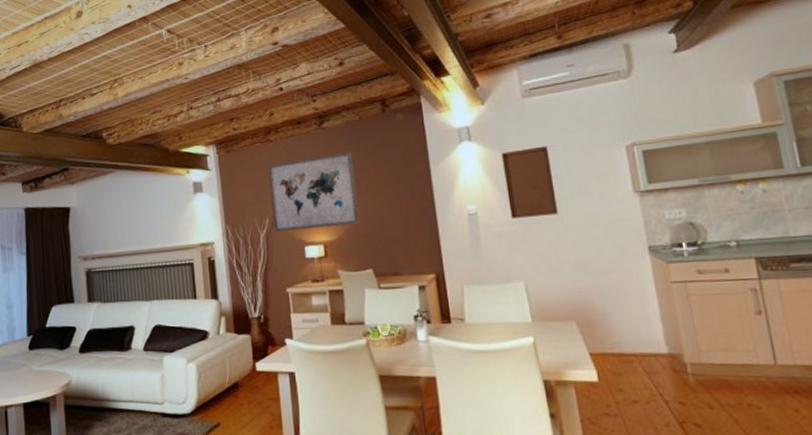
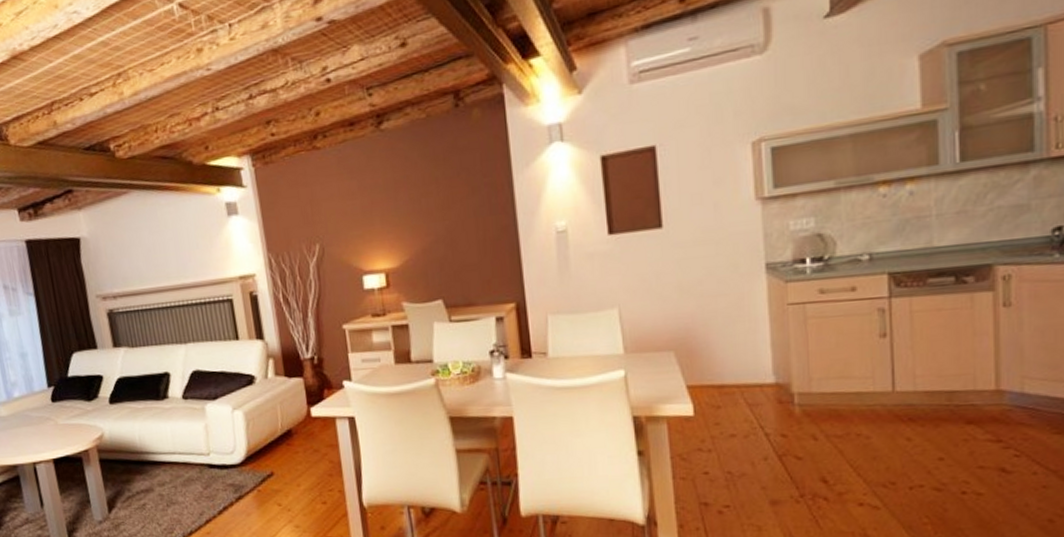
wall art: present [267,151,360,232] -> none [315,158,427,260]

